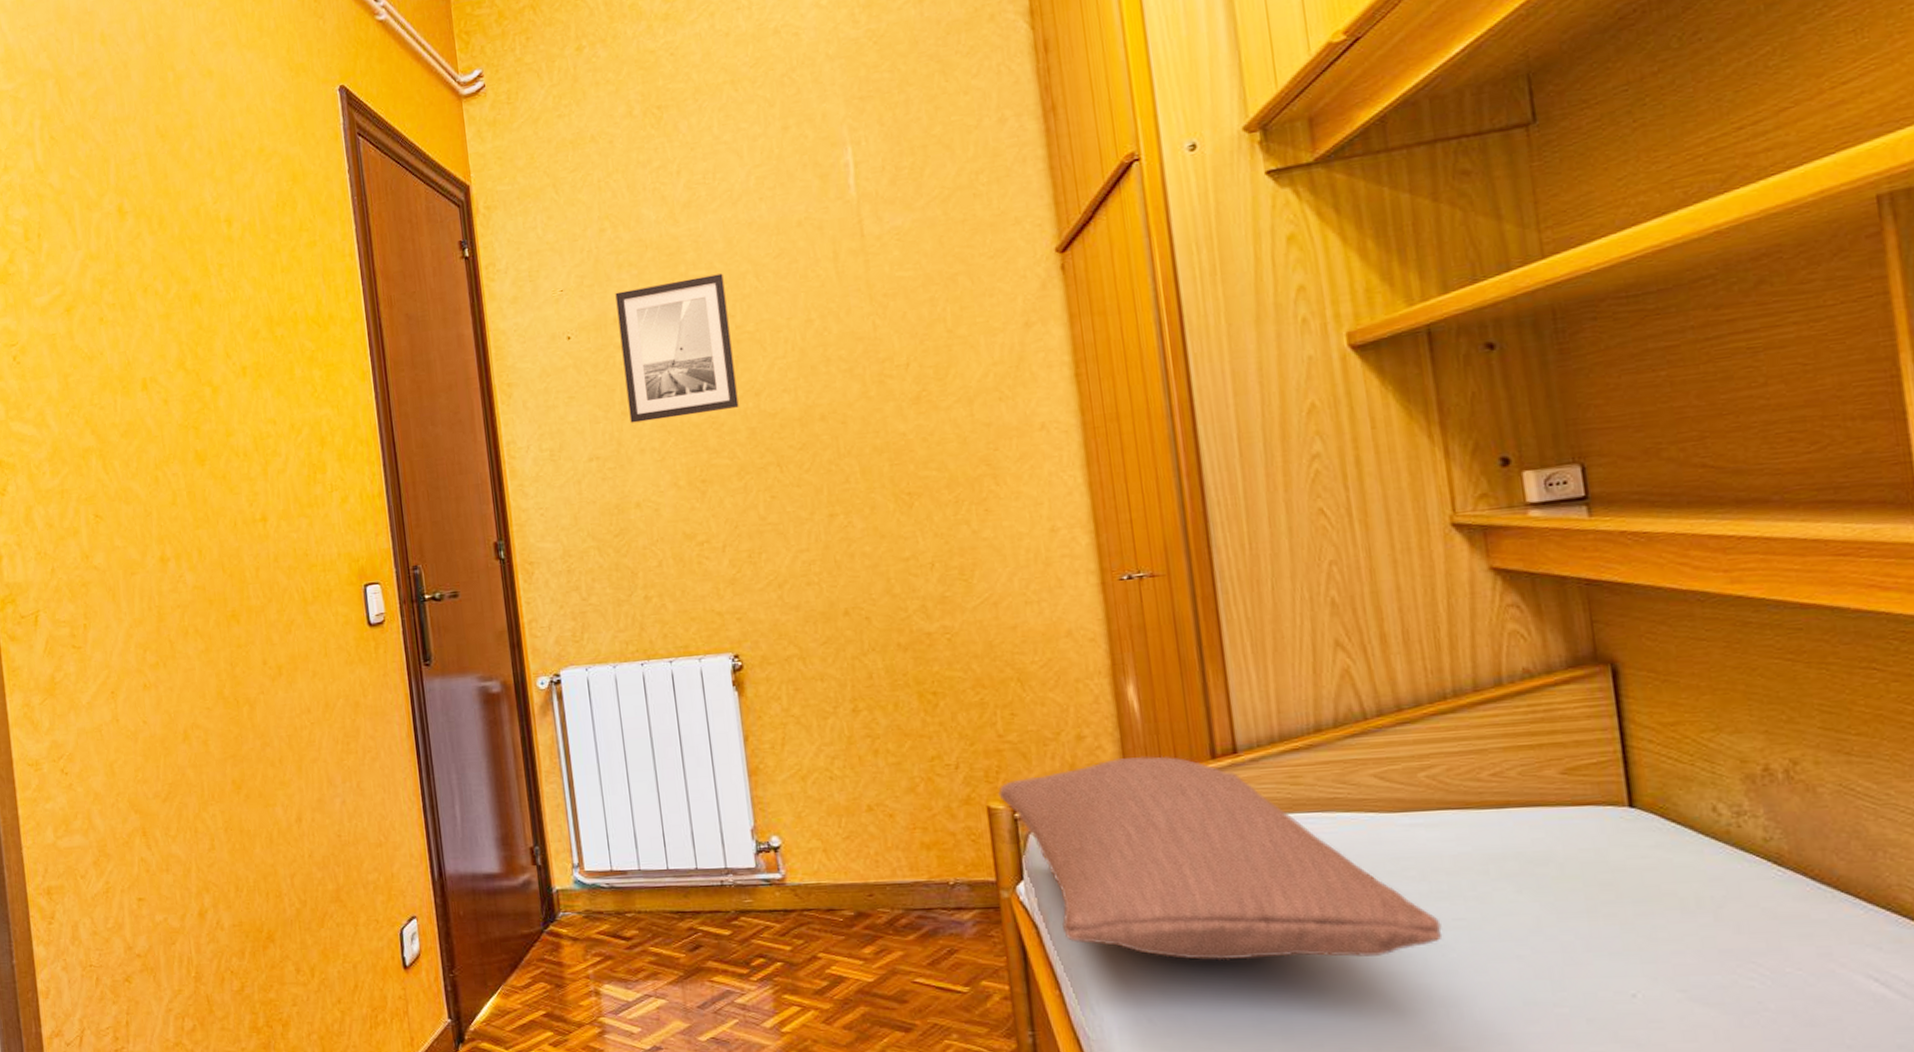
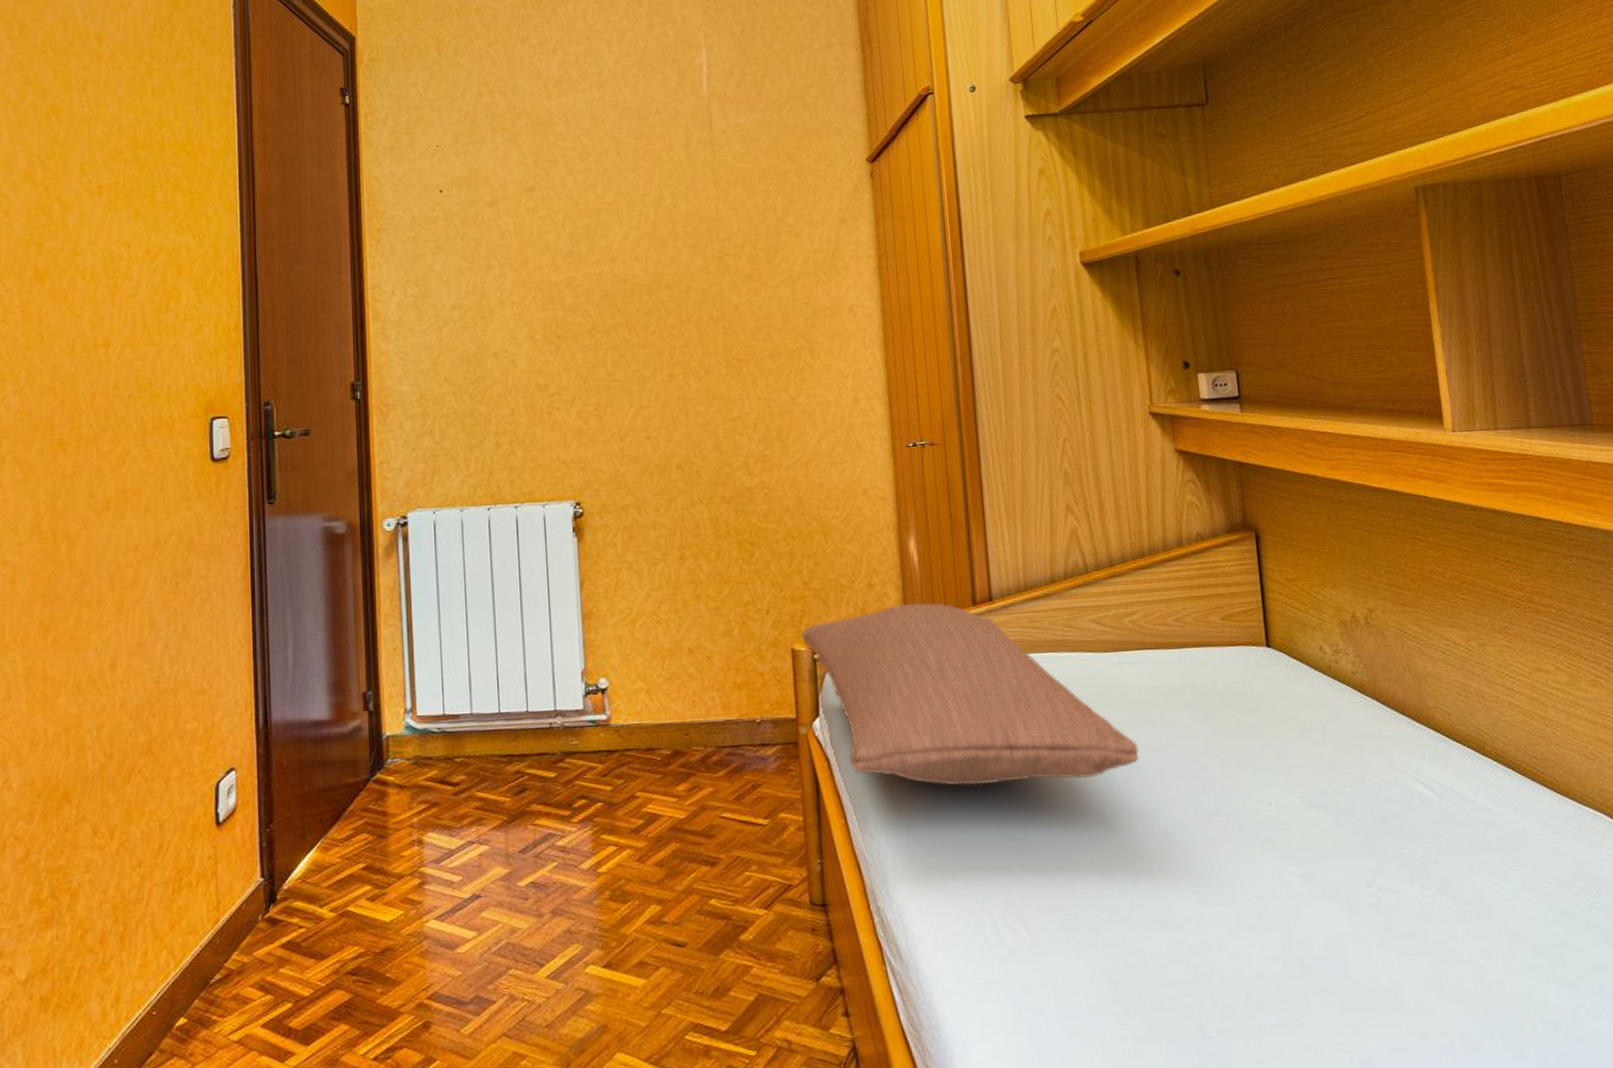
wall art: present [615,273,739,424] -> none [488,147,595,277]

